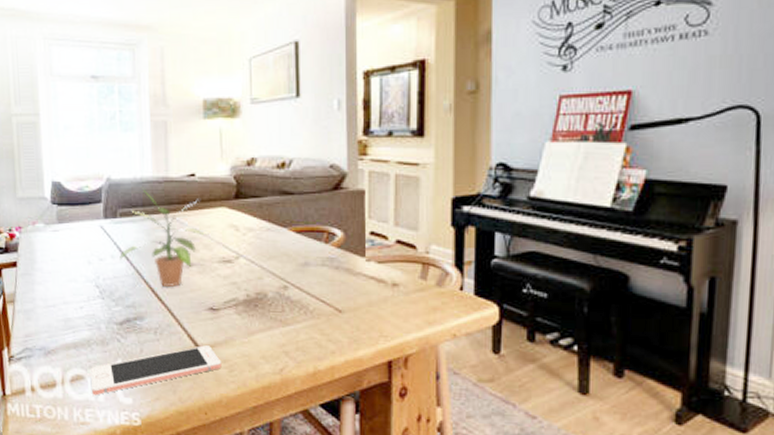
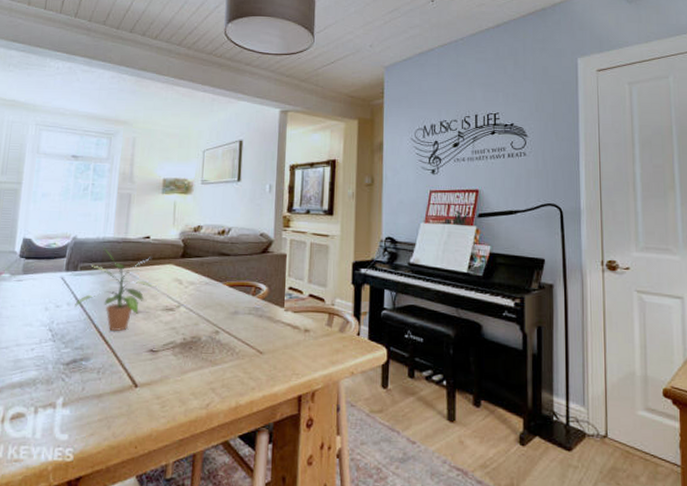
cell phone: present [90,345,222,396] -> none [30,383,155,433]

